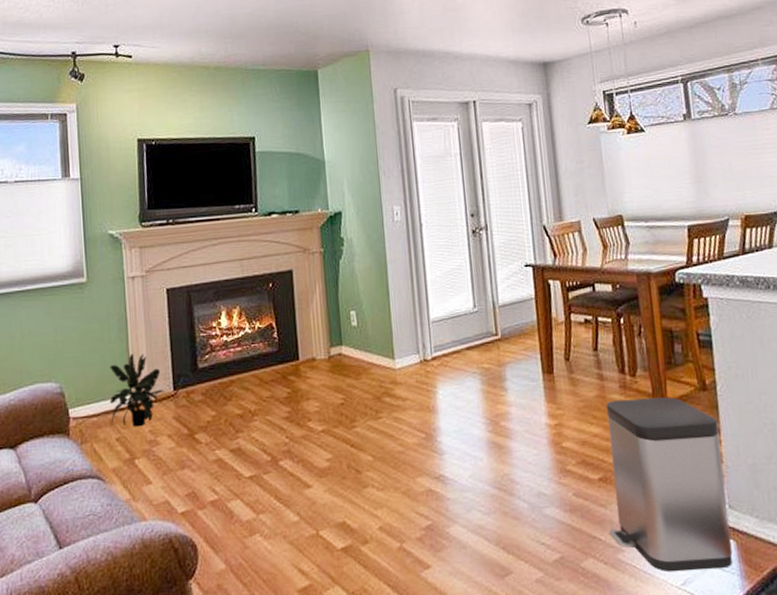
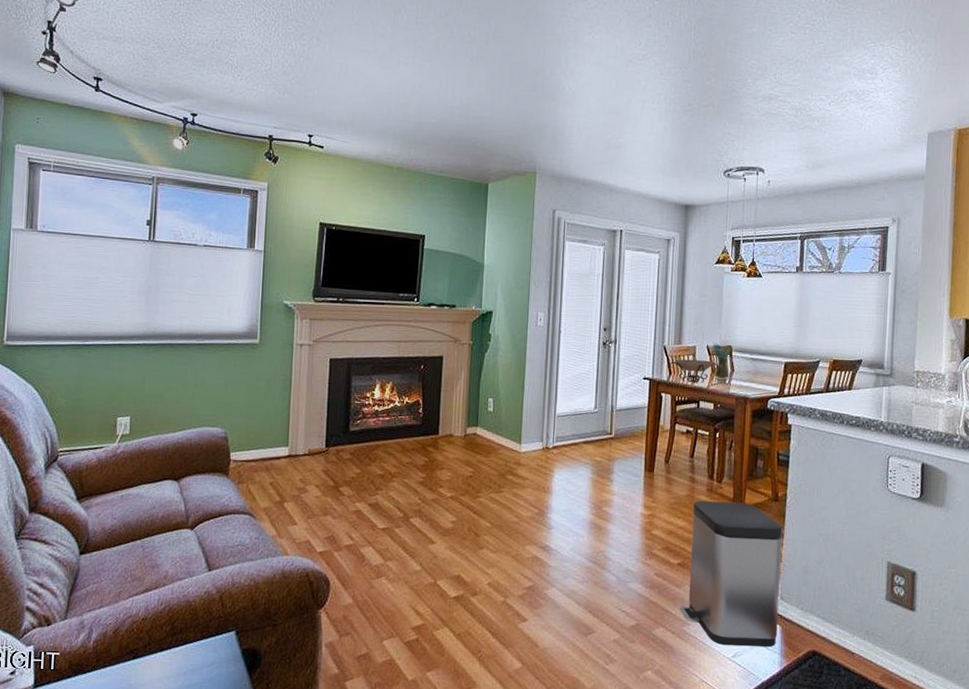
potted plant: present [109,353,166,427] -> none [268,411,319,475]
decorative bowl: none [553,235,610,264] -> present [669,359,718,383]
vase: none [599,213,625,260] -> present [712,342,731,384]

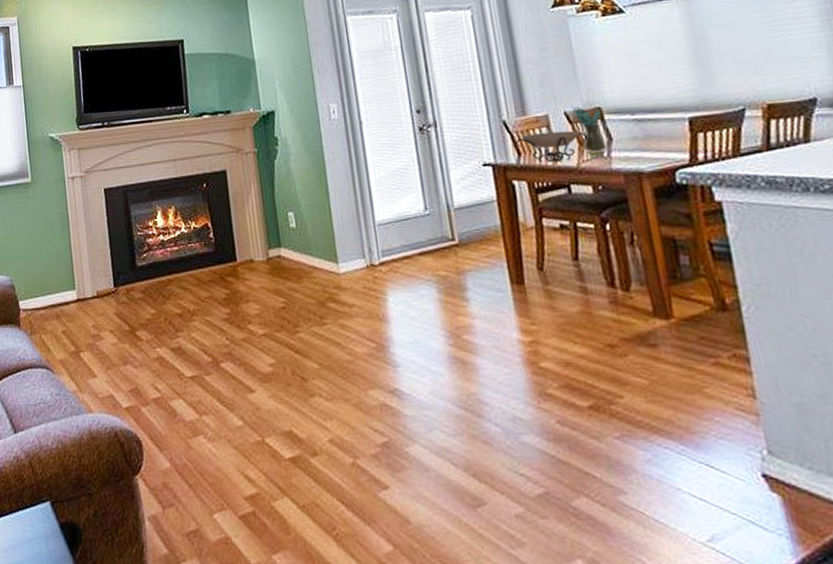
pedal bin: present [679,501,783,647] -> none [592,316,778,526]

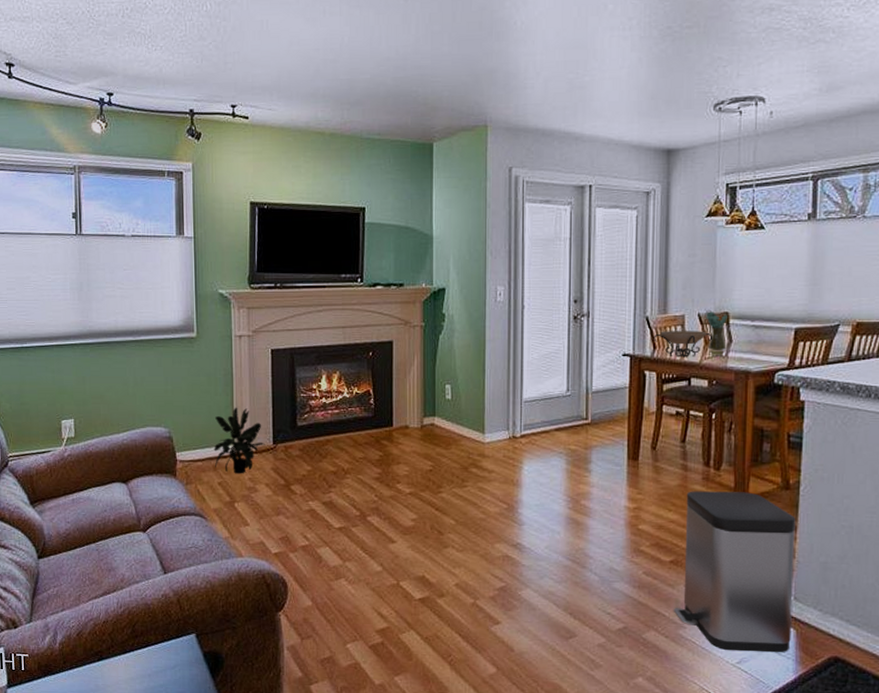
potted plant: none [54,250,107,321] -> present [214,407,266,474]
pedal bin: none [592,316,778,526] -> present [673,491,796,652]

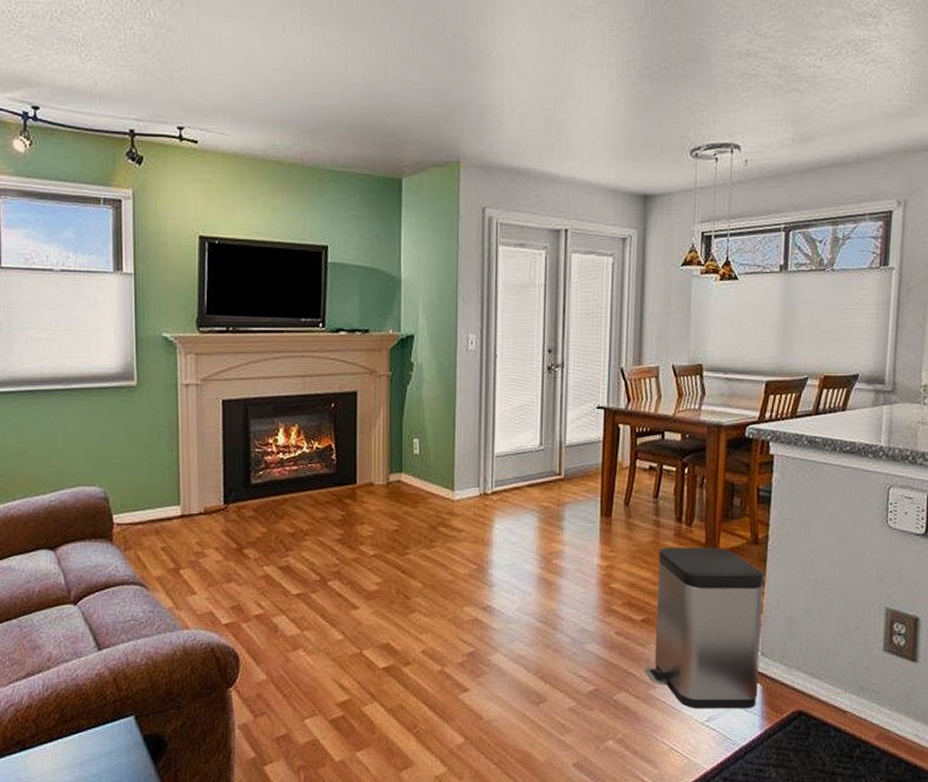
potted plant: present [214,407,266,474] -> none [156,464,216,538]
decorative bowl: present [653,331,712,358] -> none [628,383,686,411]
vase: present [705,309,727,356] -> none [679,361,701,409]

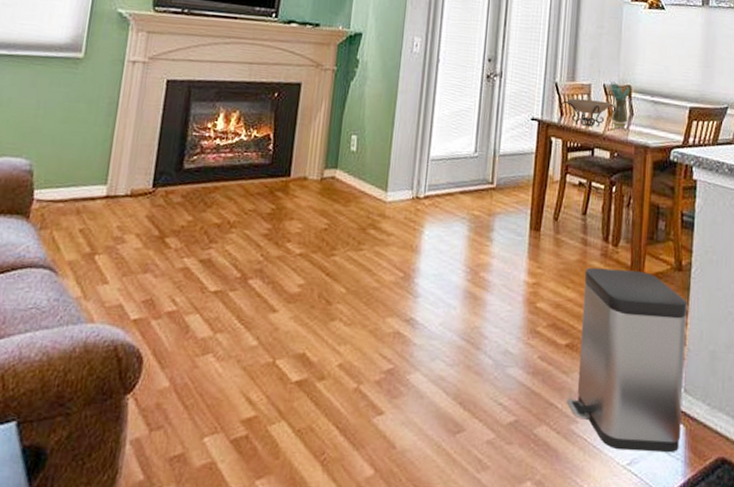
decorative bowl: none [628,383,686,411] -> present [561,98,615,127]
vase: none [679,361,701,409] -> present [609,80,630,129]

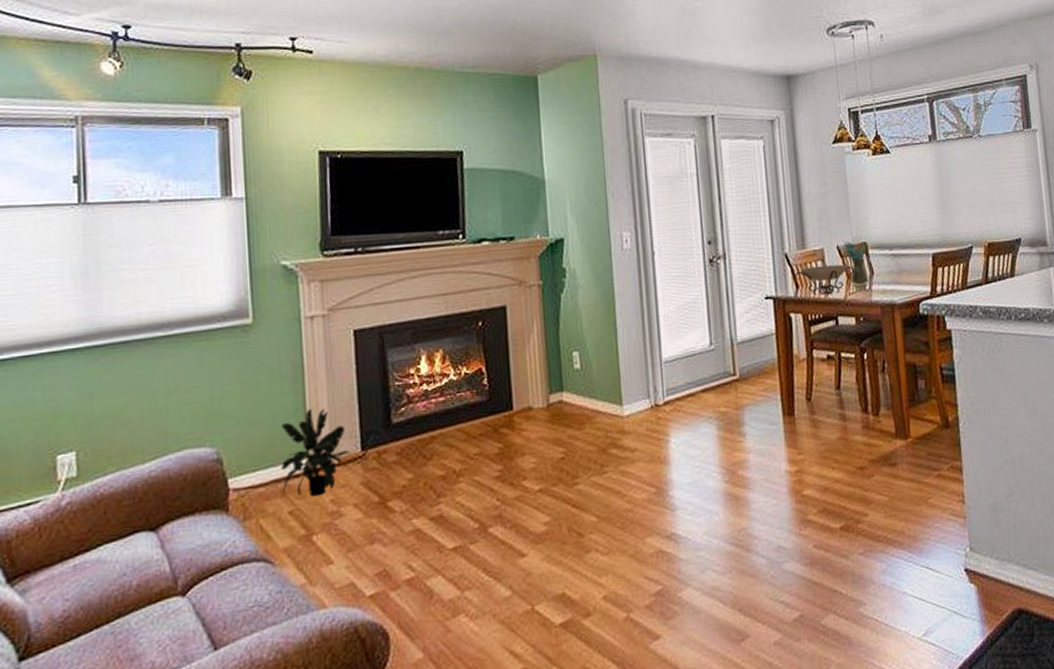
potted plant: none [79,141,144,221] -> present [281,408,352,497]
pedal bin: present [566,267,687,452] -> none [848,436,973,623]

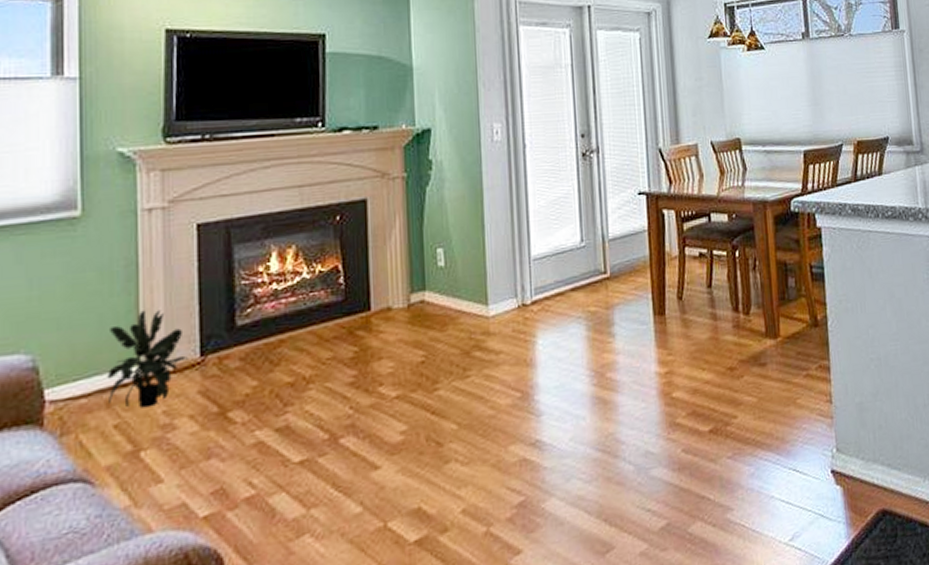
decorative bowl: present [795,264,854,296] -> none [668,160,727,192]
vase: present [843,240,869,291] -> none [717,136,742,187]

